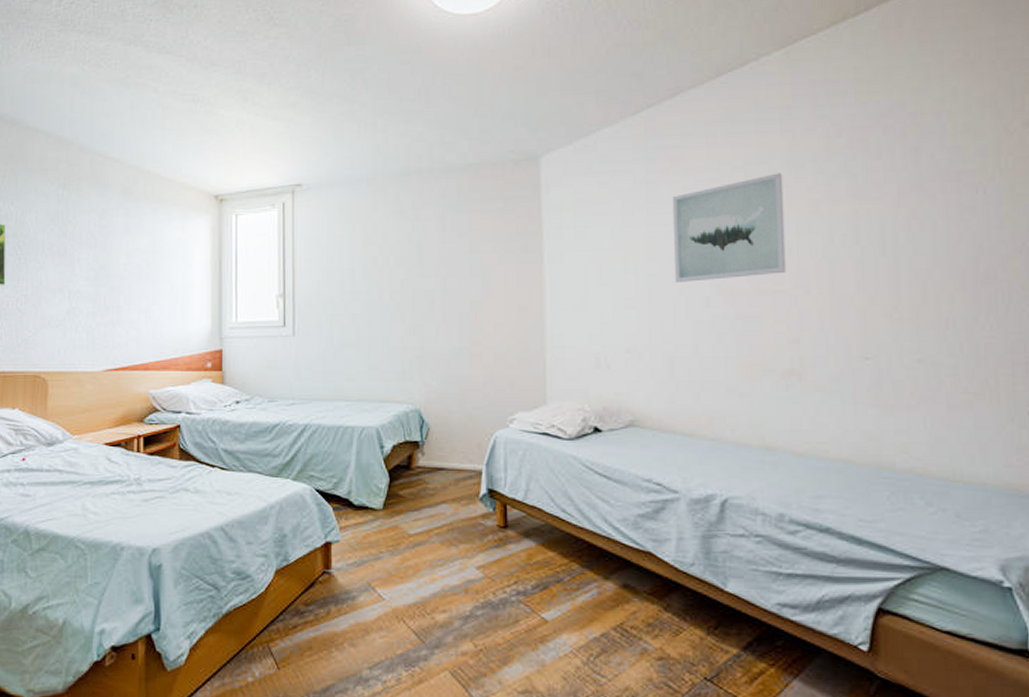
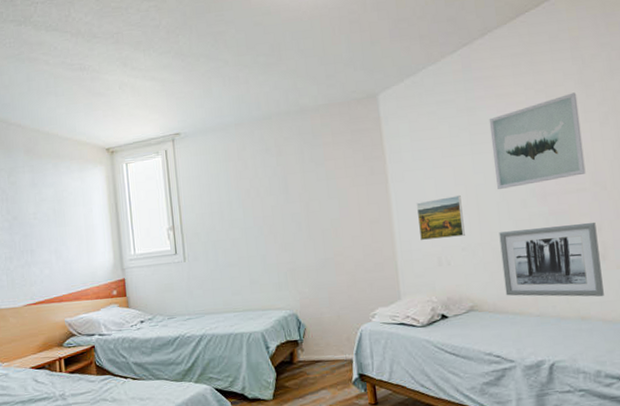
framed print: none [574,286,631,337] -> present [416,195,465,241]
wall art: none [672,331,796,425] -> present [499,222,604,297]

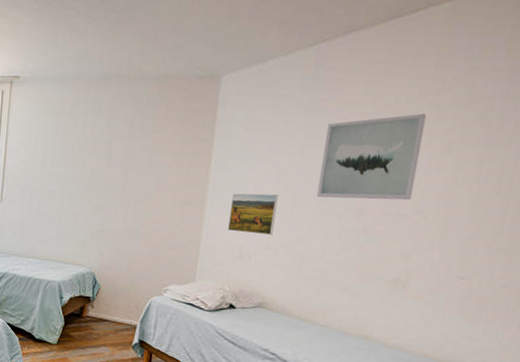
wall art: present [499,222,604,297] -> none [296,239,406,323]

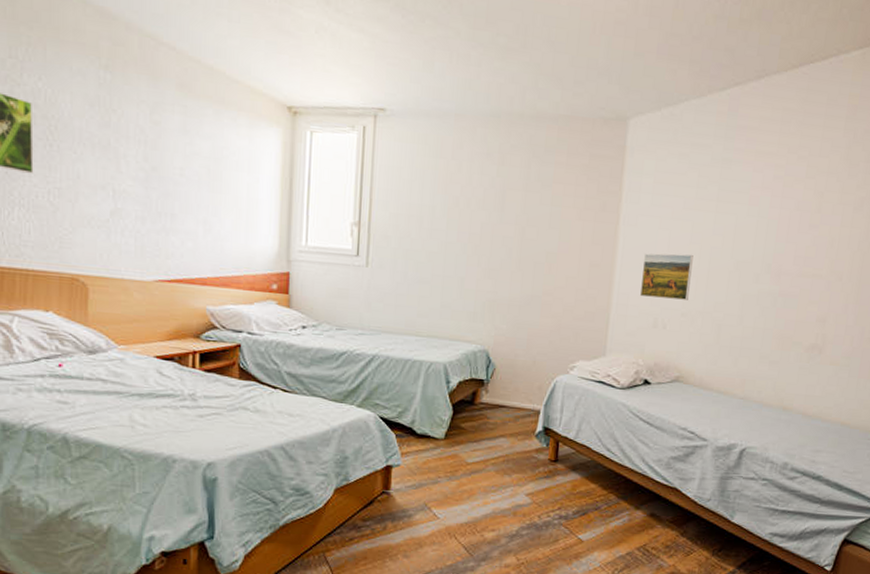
wall art: present [317,113,427,200] -> none [733,168,839,260]

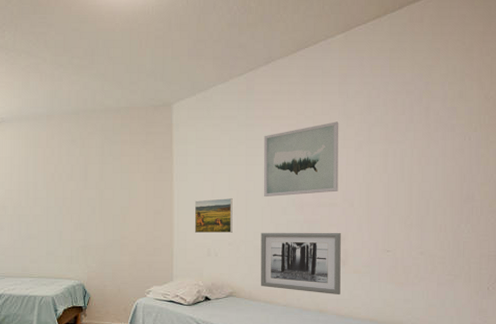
wall art: none [715,304,822,391] -> present [260,232,341,295]
wall art: none [733,168,839,260] -> present [263,121,339,196]

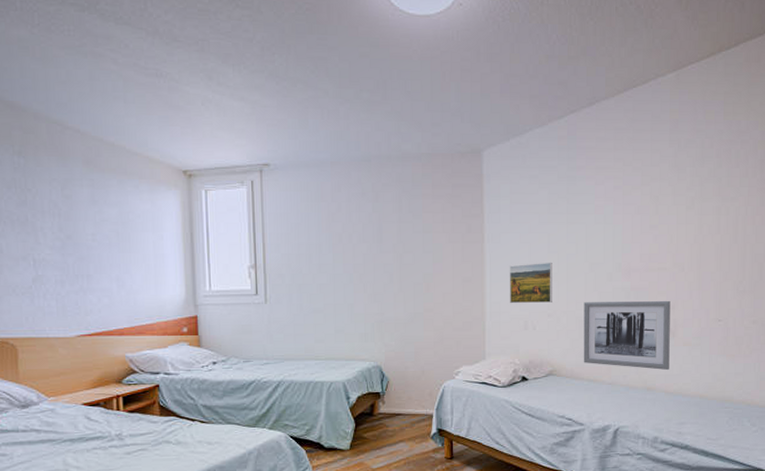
wall art: present [263,121,339,196] -> none [586,174,669,260]

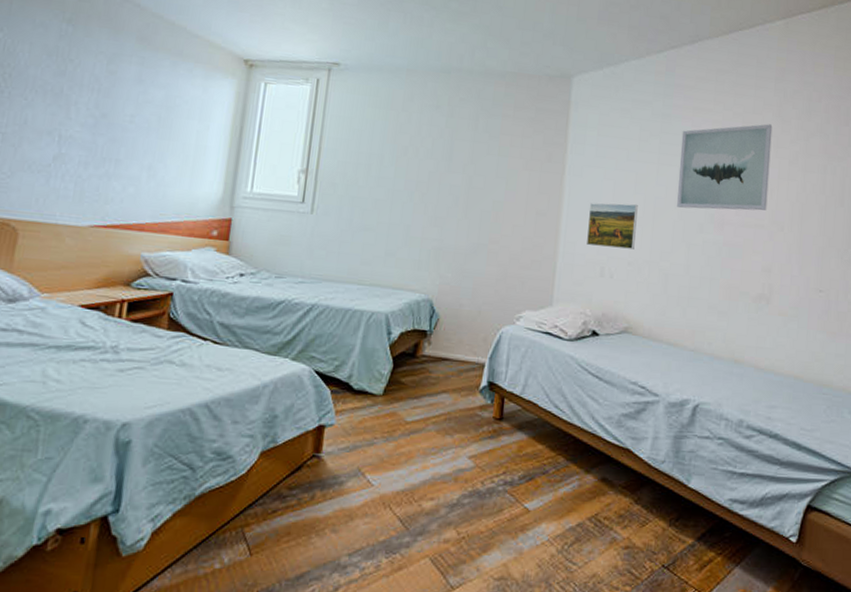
wall art: present [583,300,671,371] -> none [663,253,767,343]
wall art: none [586,174,669,260] -> present [677,124,773,211]

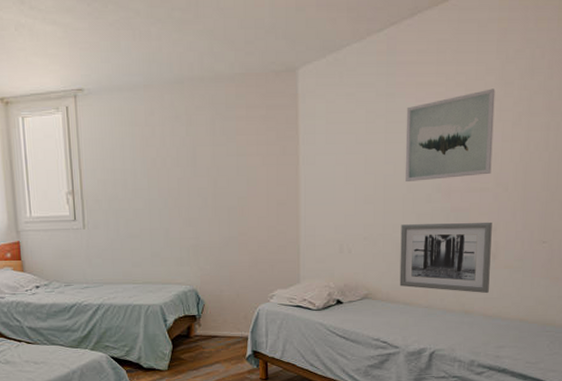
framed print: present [586,203,638,249] -> none [324,184,369,227]
wall art: none [663,253,767,343] -> present [399,222,492,294]

